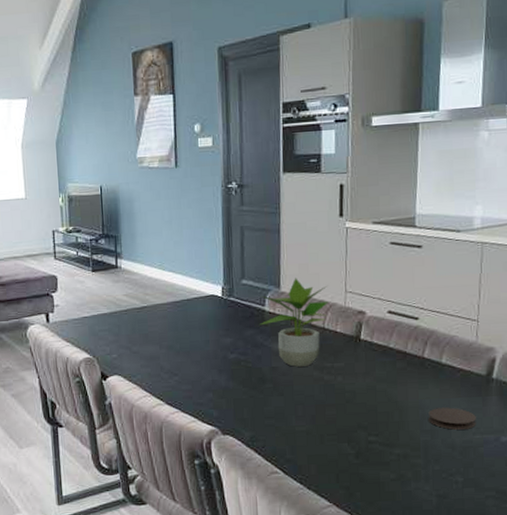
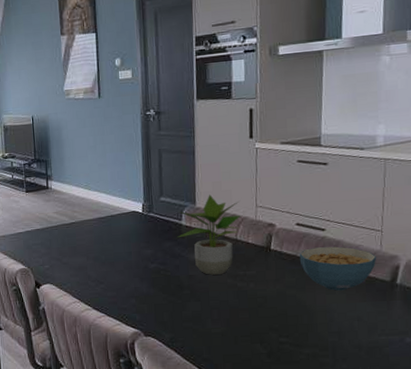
cereal bowl: none [390,337,473,385] -> present [299,246,377,291]
coaster: present [428,407,476,430] -> none [336,311,382,331]

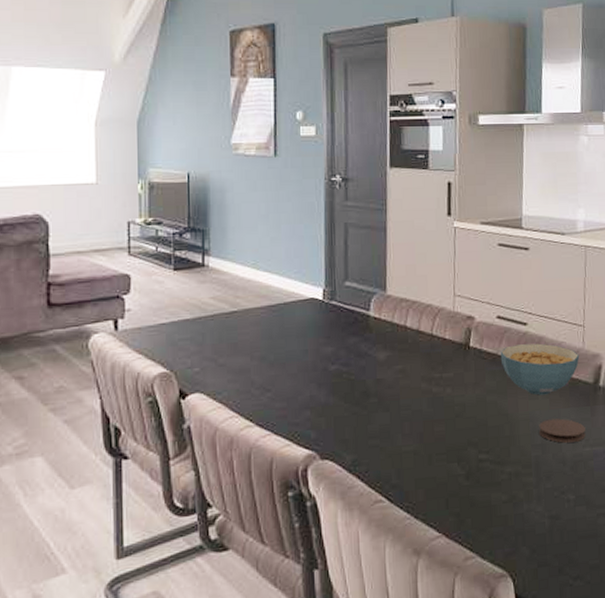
potted plant: present [177,194,241,275] -> none [364,280,437,378]
coaster: none [336,311,382,331] -> present [539,418,586,443]

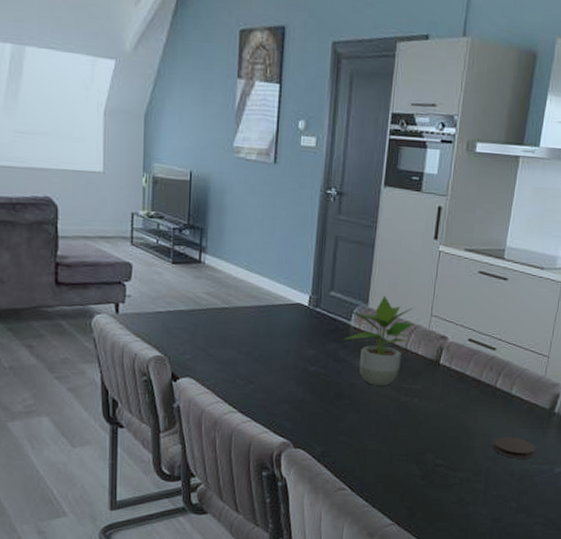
potted plant: none [364,280,437,378] -> present [344,296,414,386]
cereal bowl: present [500,343,580,395] -> none [466,367,541,415]

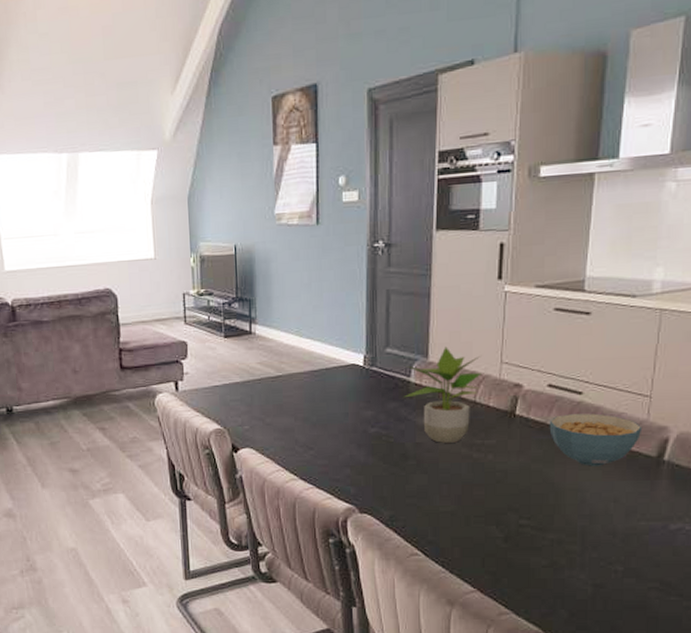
cereal bowl: none [466,367,541,415] -> present [549,413,643,466]
coaster: present [493,436,536,459] -> none [588,491,642,515]

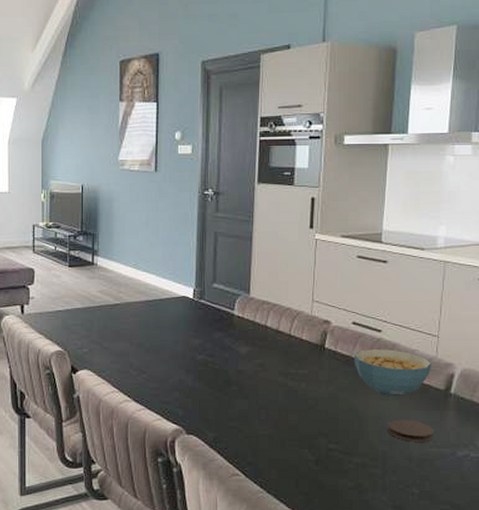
potted plant: present [404,347,481,443] -> none [228,285,296,371]
coaster: none [588,491,642,515] -> present [388,419,434,442]

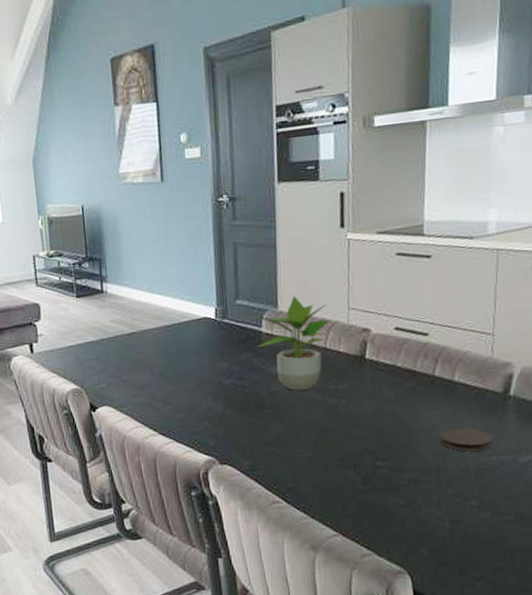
potted plant: none [228,285,296,371] -> present [256,296,330,391]
cereal bowl: present [354,349,432,397] -> none [398,353,488,405]

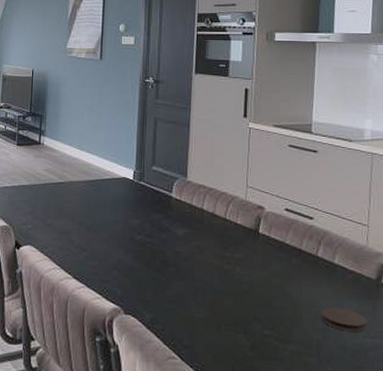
potted plant: present [256,296,330,391] -> none [166,169,231,254]

